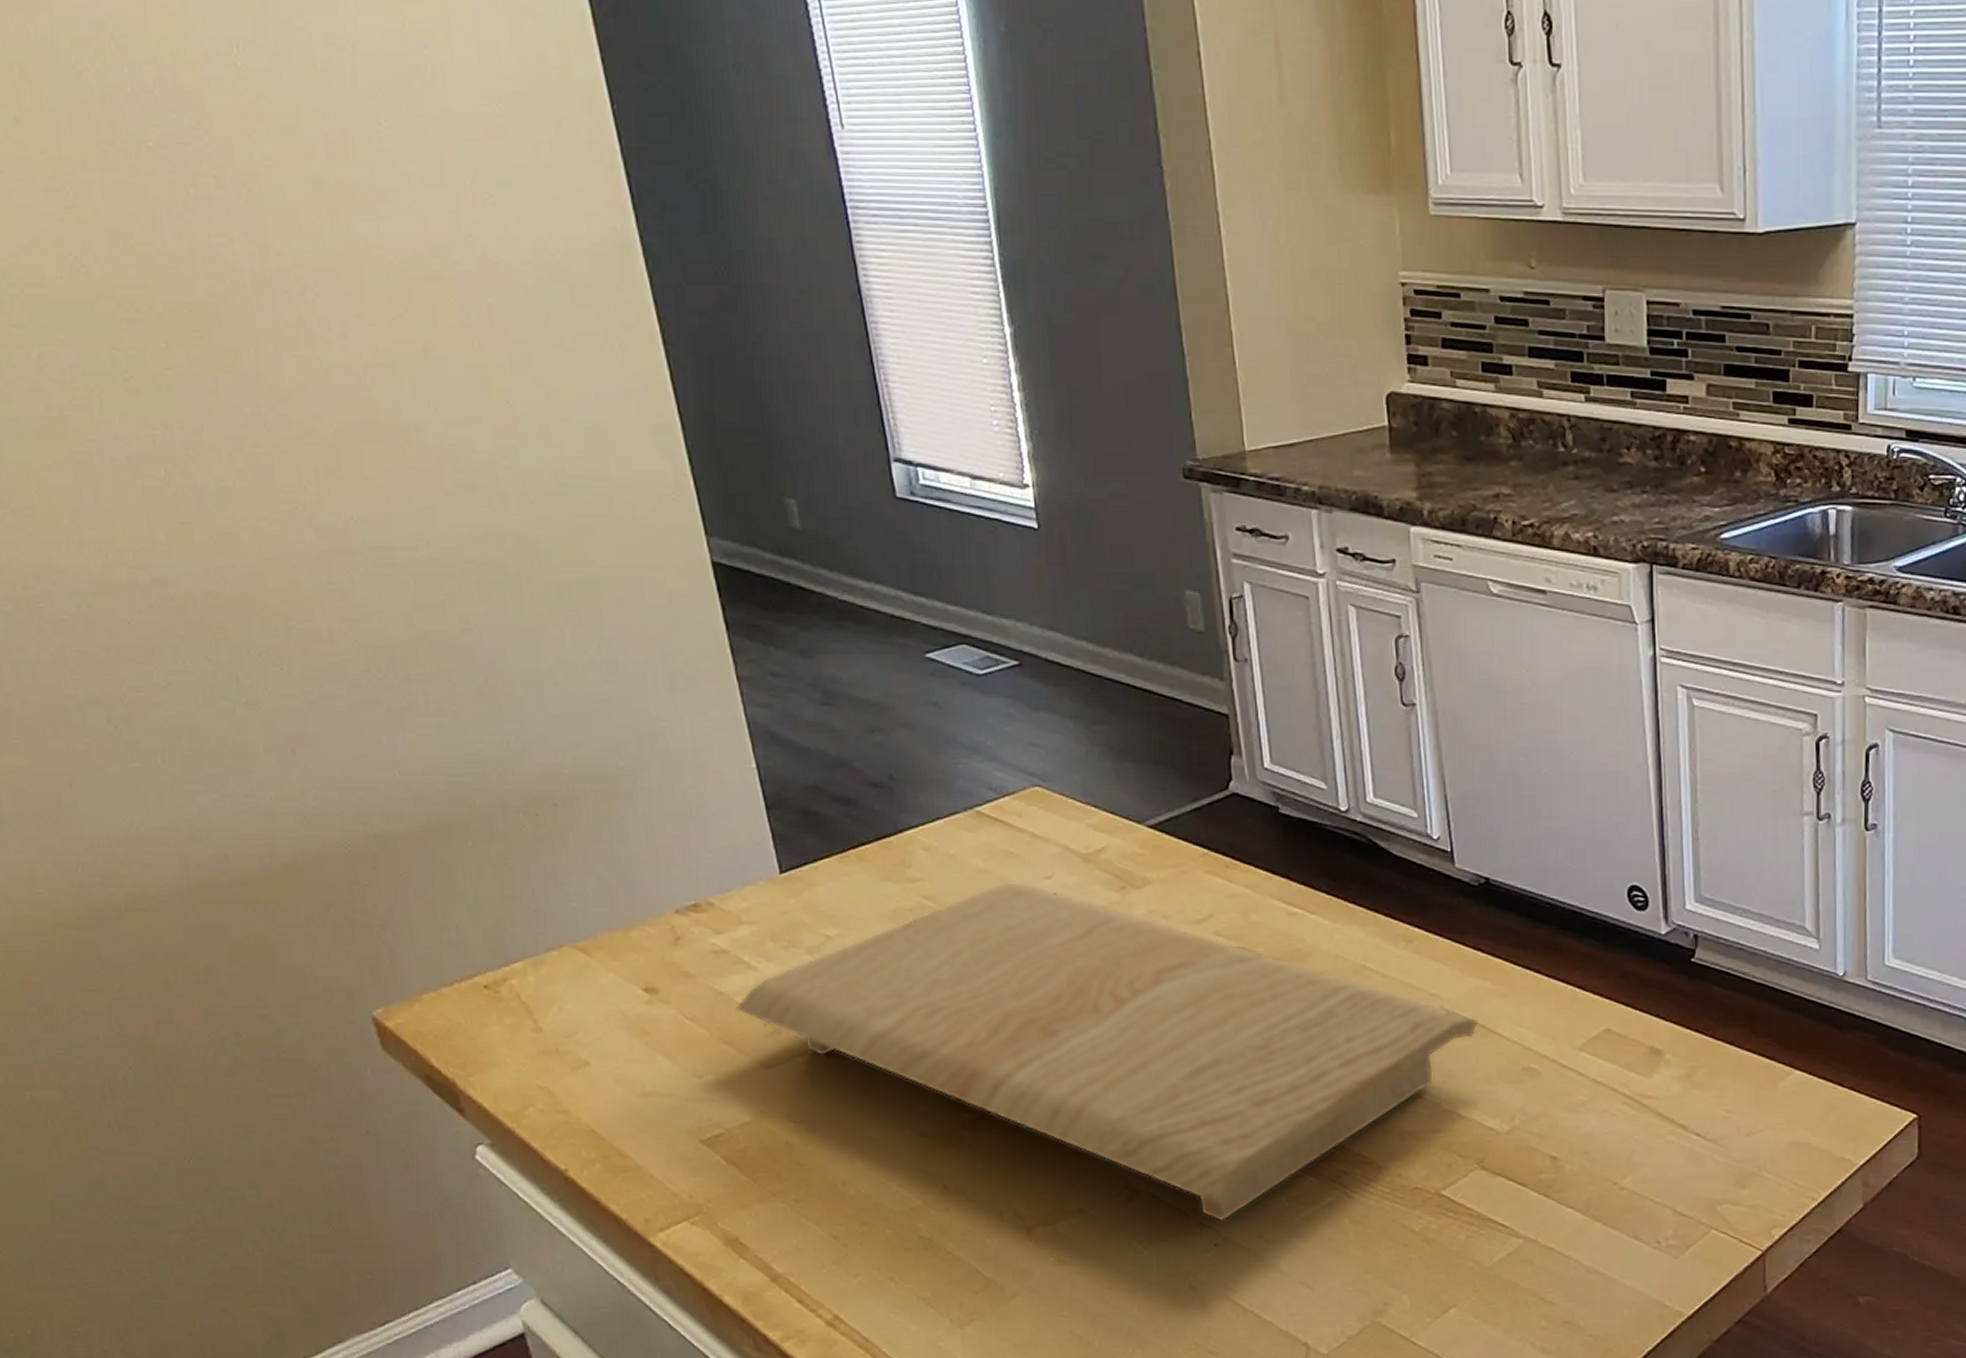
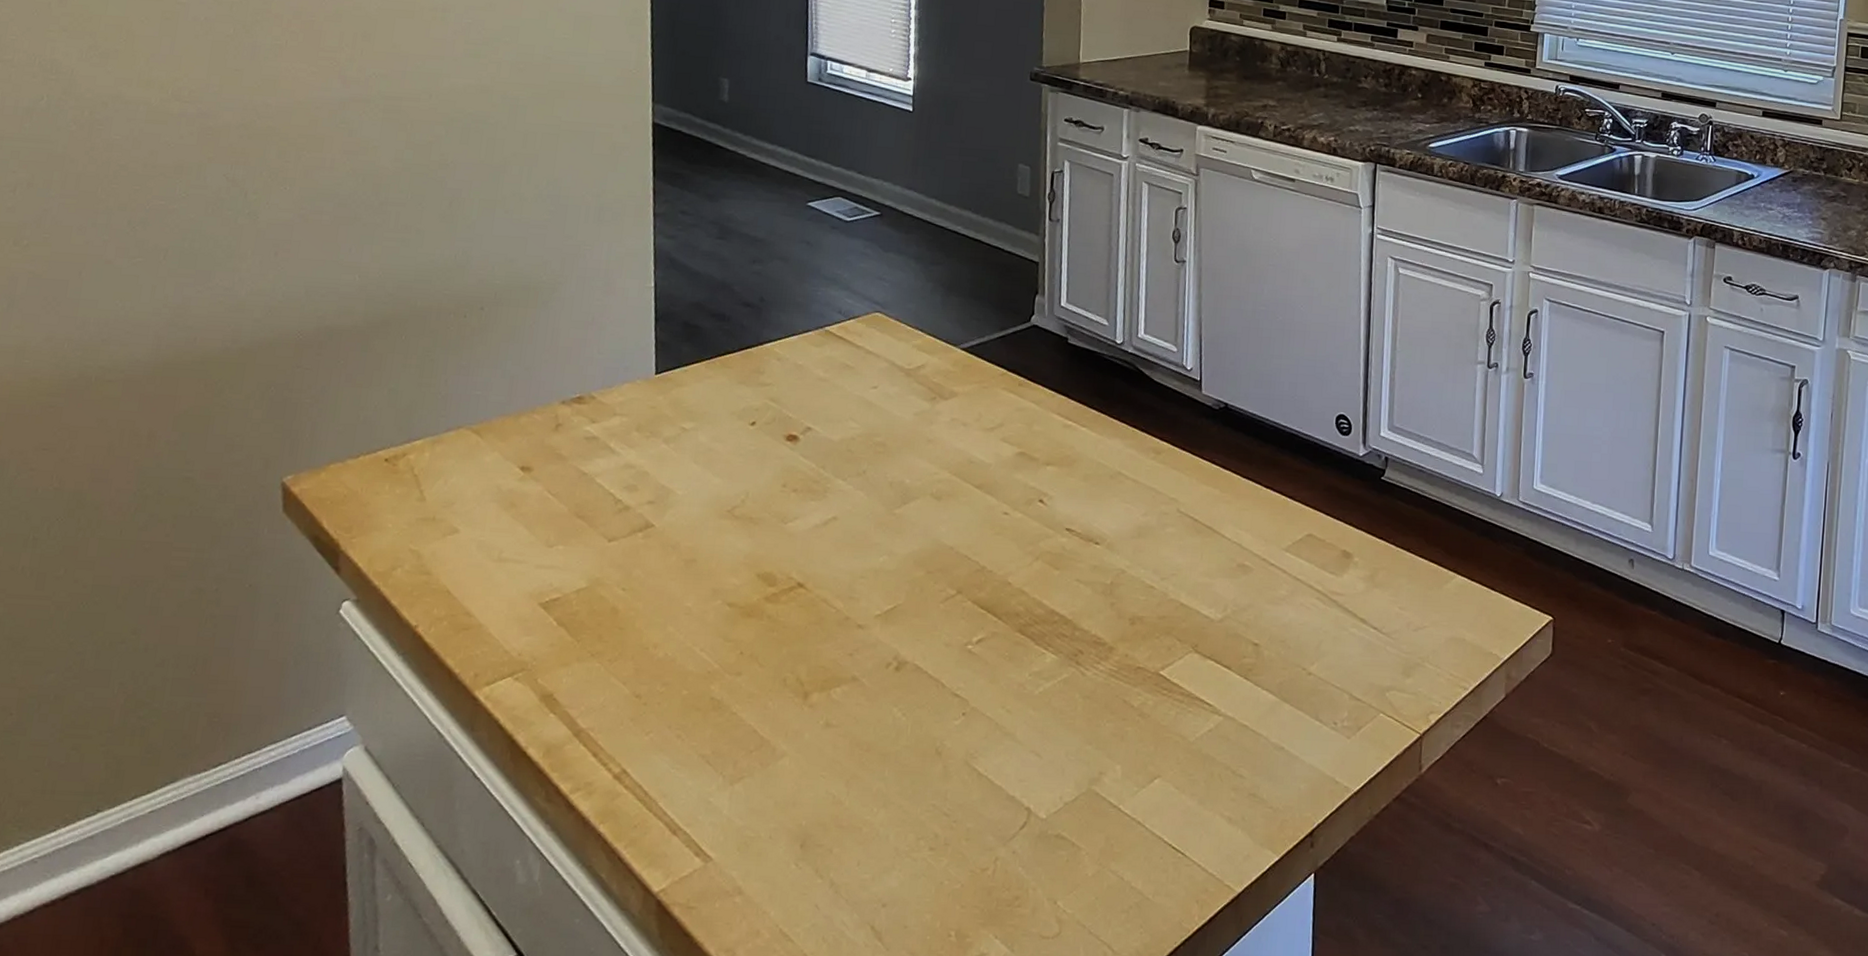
cutting board: present [735,881,1479,1221] -> none [594,389,1207,692]

